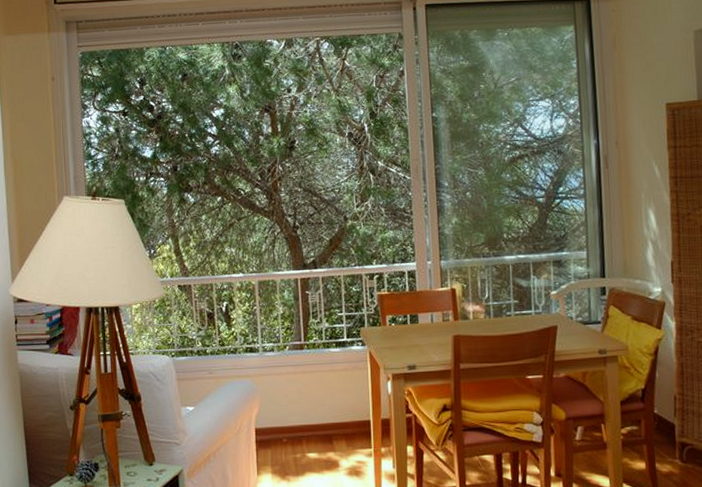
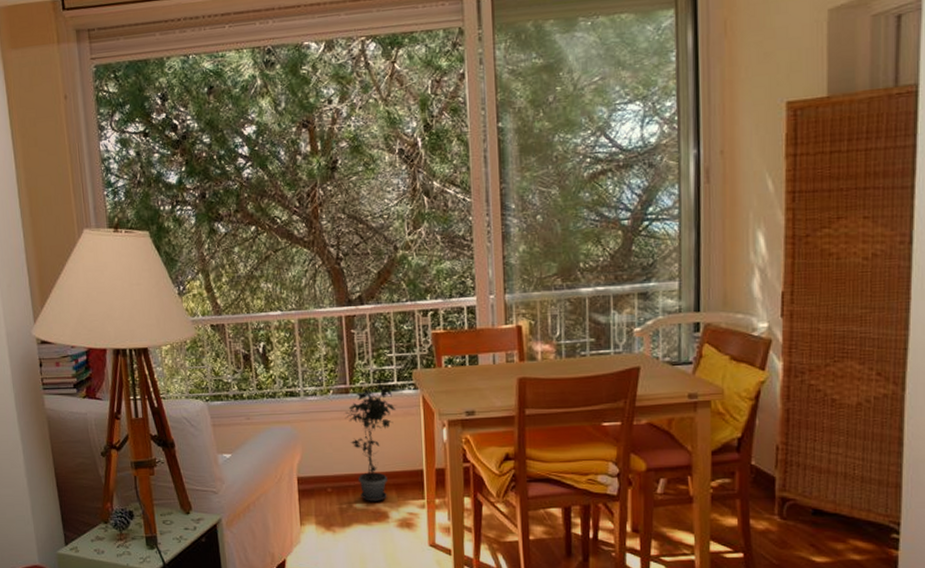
potted plant: none [299,336,346,451] -> present [344,379,397,501]

